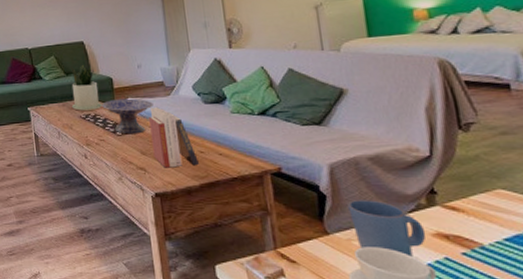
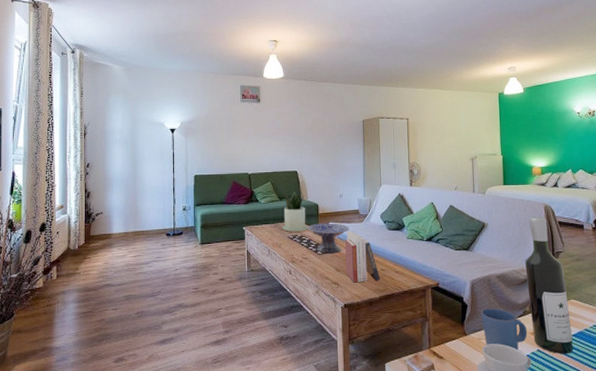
bottle: none [411,76,508,266] -> present [524,216,573,354]

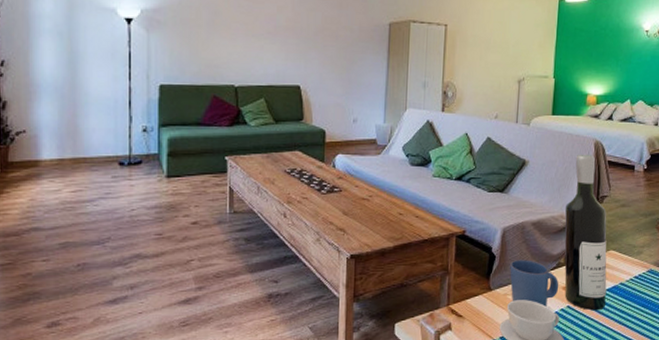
planter: present [282,191,308,233] -> none [276,112,310,166]
decorative bowl: present [307,223,349,254] -> none [310,154,363,193]
books: present [345,231,380,283] -> none [355,166,396,229]

